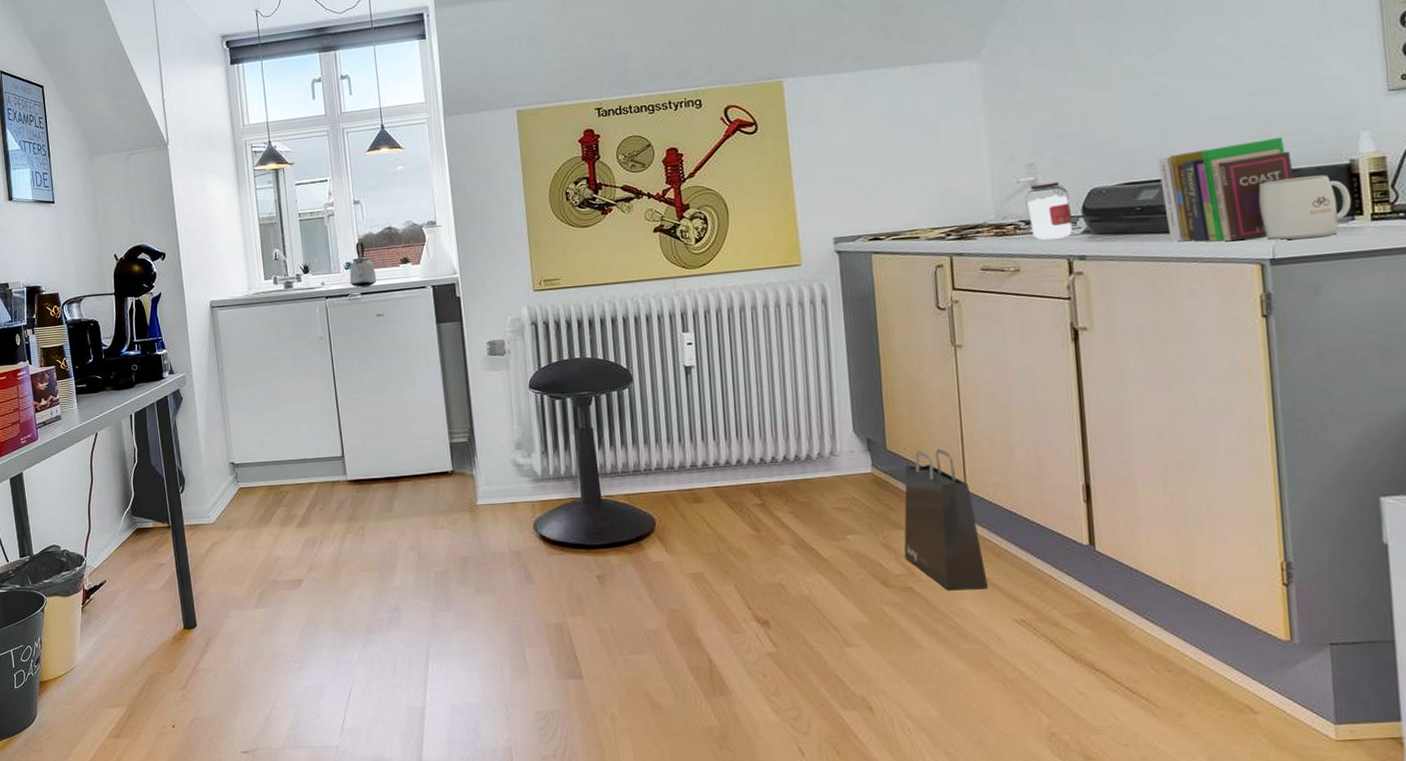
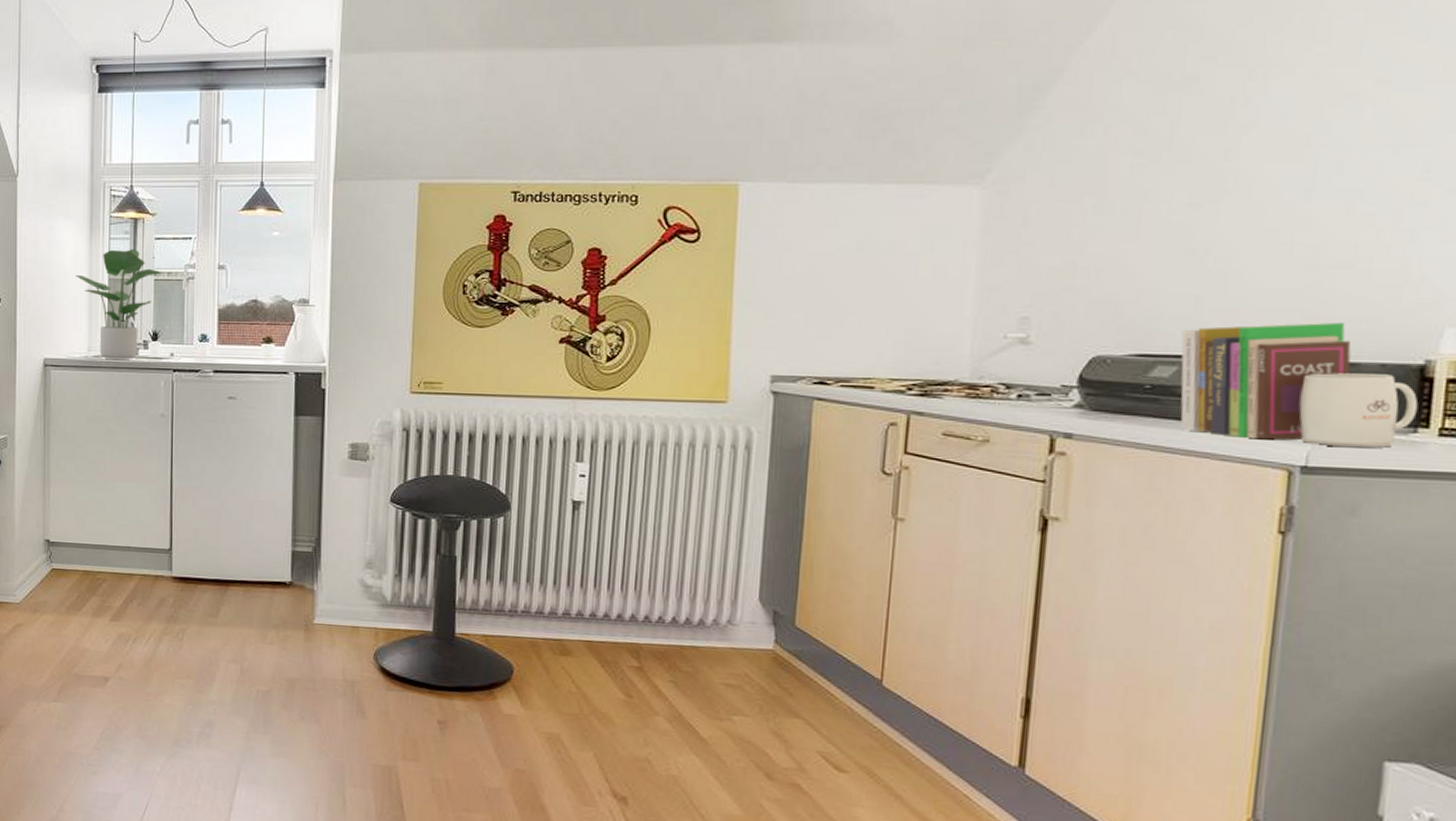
potted plant: none [230,196,305,295] -> present [76,249,162,360]
kettle: present [349,241,377,287] -> none [203,312,234,364]
shopping bag: present [904,448,988,591] -> none [796,631,890,799]
jar: present [1025,181,1073,240] -> none [1010,342,1065,410]

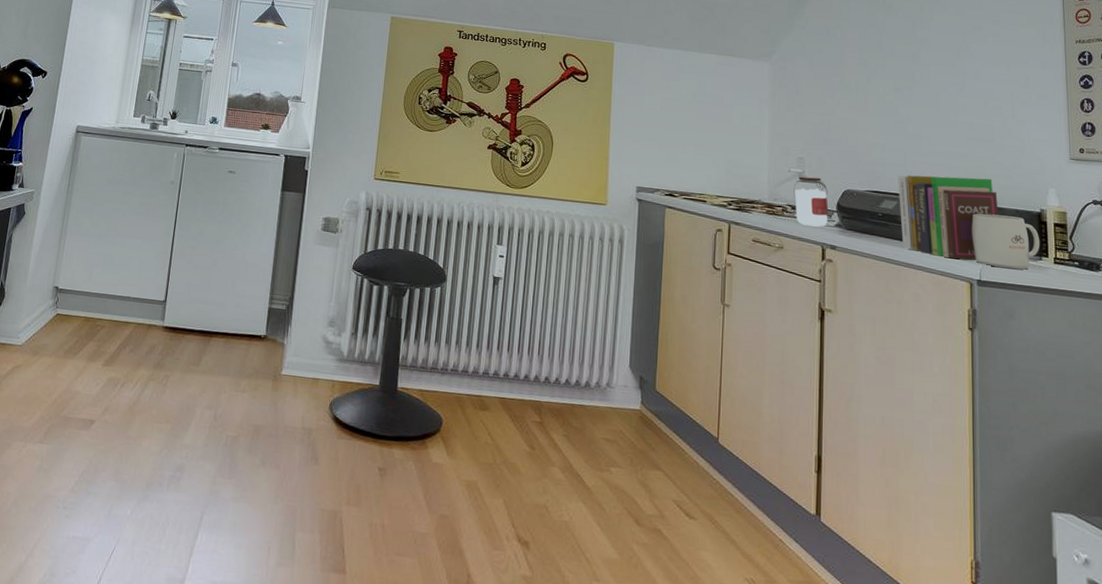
potted plant: present [76,249,162,360] -> none [114,42,186,133]
jar: none [1010,342,1065,410] -> present [793,176,829,227]

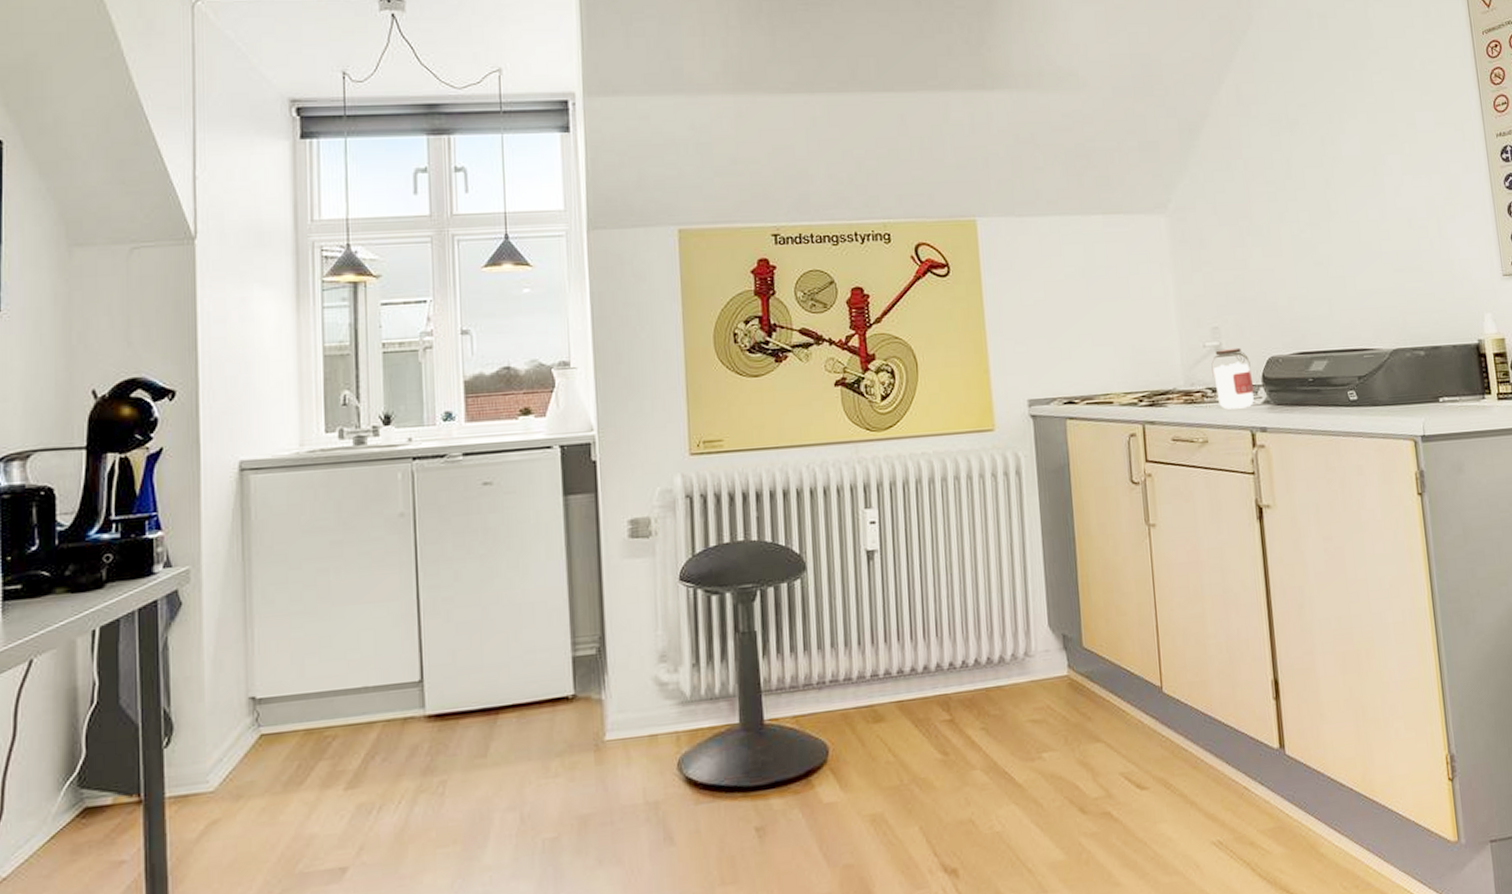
books: present [898,175,999,260] -> none [1325,313,1436,417]
mug: present [971,213,1040,270] -> none [1408,353,1482,417]

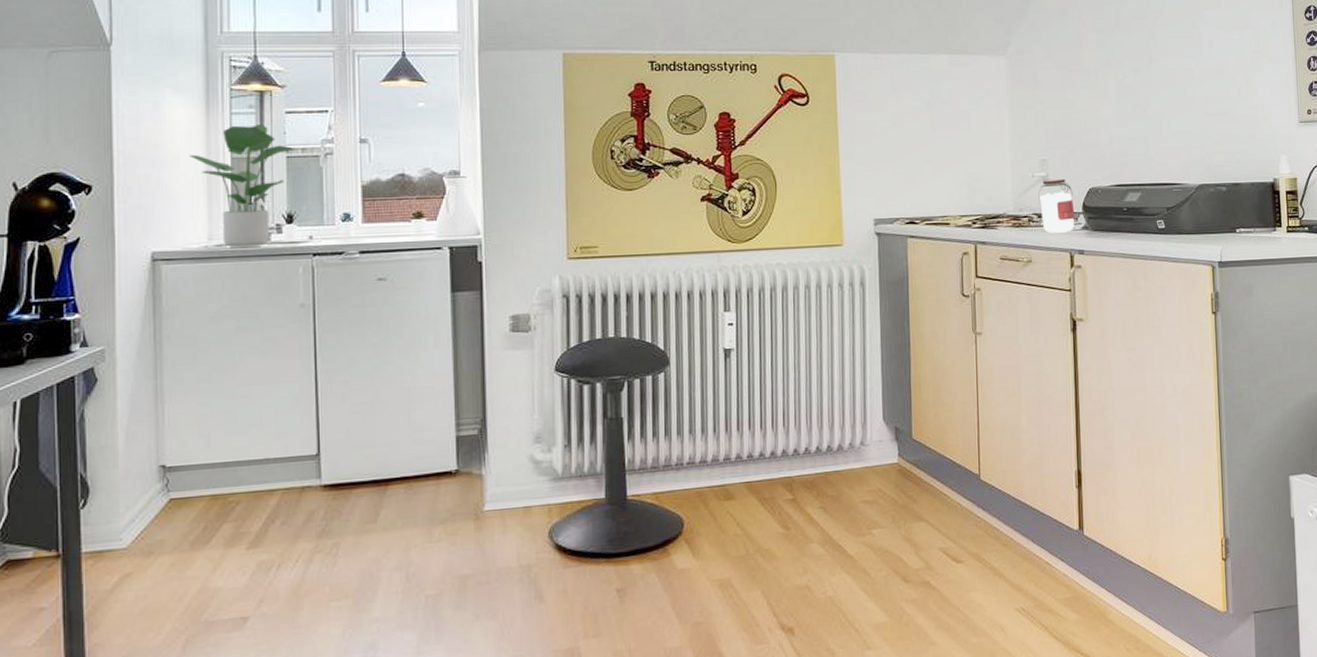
potted plant: none [279,318,392,453] -> present [190,124,295,247]

